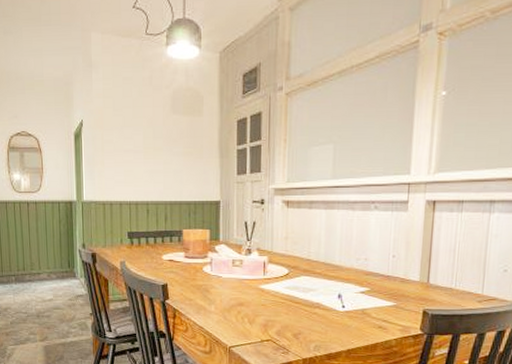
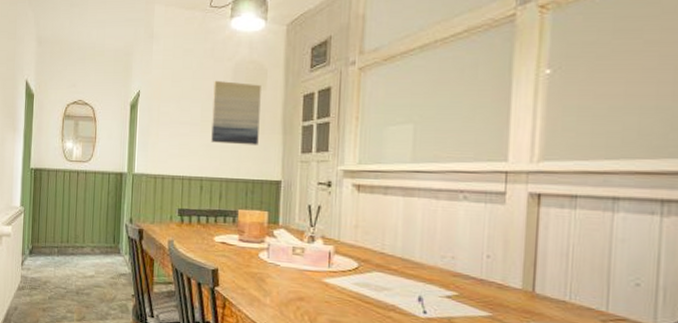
wall art: none [154,108,198,169] -> present [211,80,261,145]

